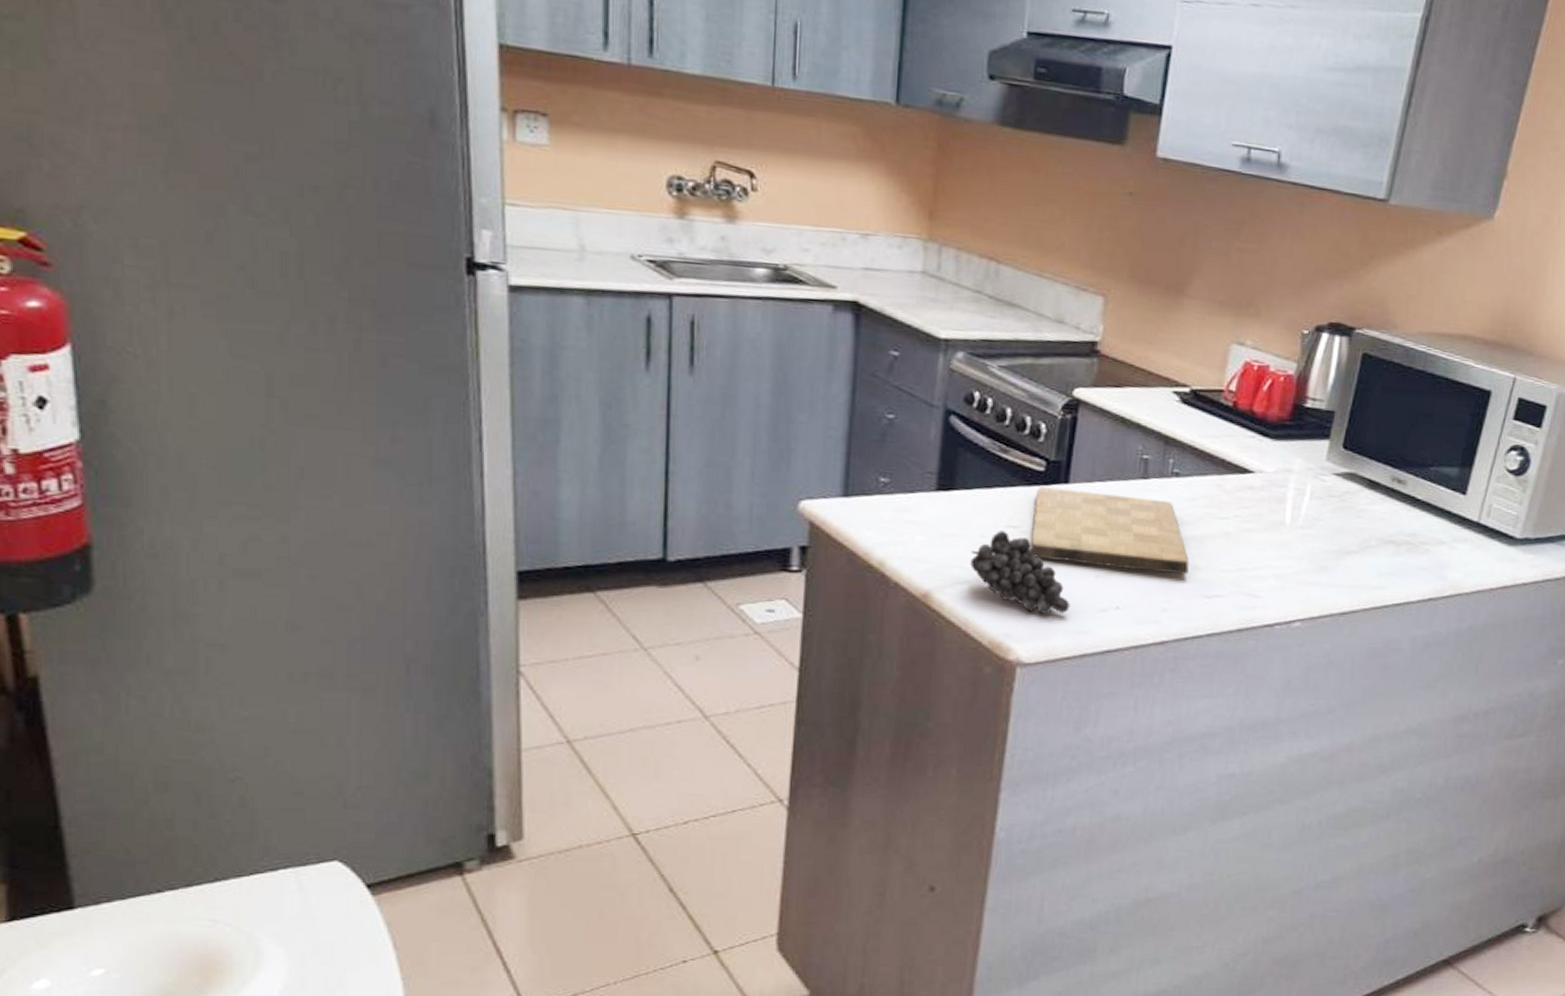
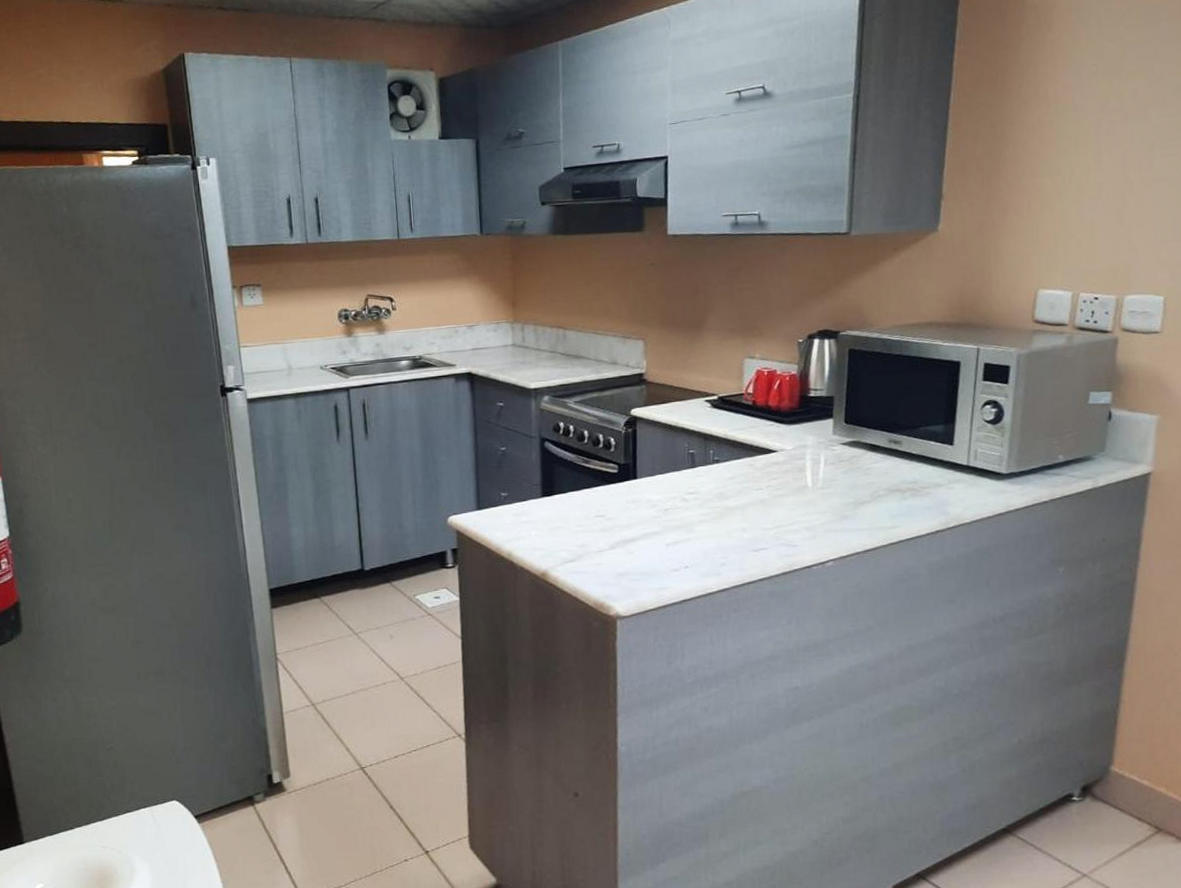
fruit: present [970,530,1070,614] -> none [572,520,651,578]
cutting board: present [1031,487,1189,575] -> none [613,482,737,537]

